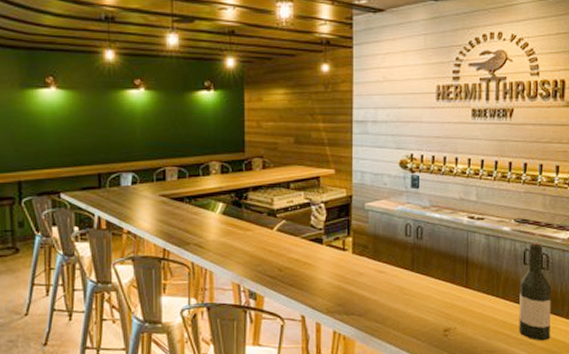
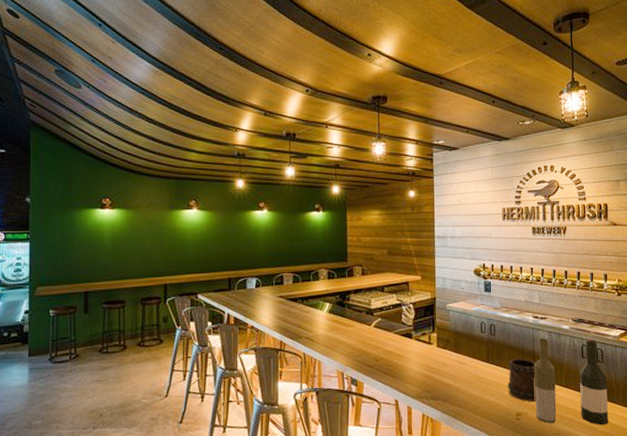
beer mug: none [434,265,469,316] -> present [507,358,536,402]
bottle: none [466,242,492,340] -> present [533,338,557,423]

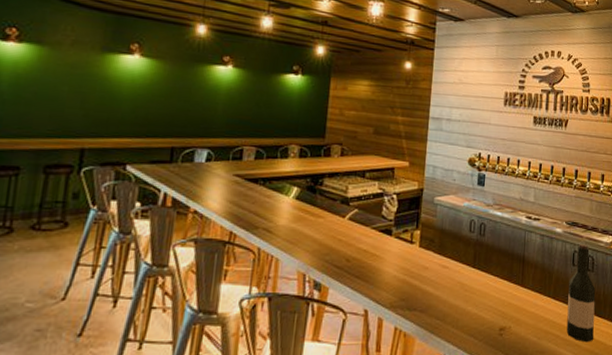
beer mug: present [507,358,536,402] -> none [492,263,525,314]
bottle: present [533,338,557,423] -> none [520,242,545,340]

